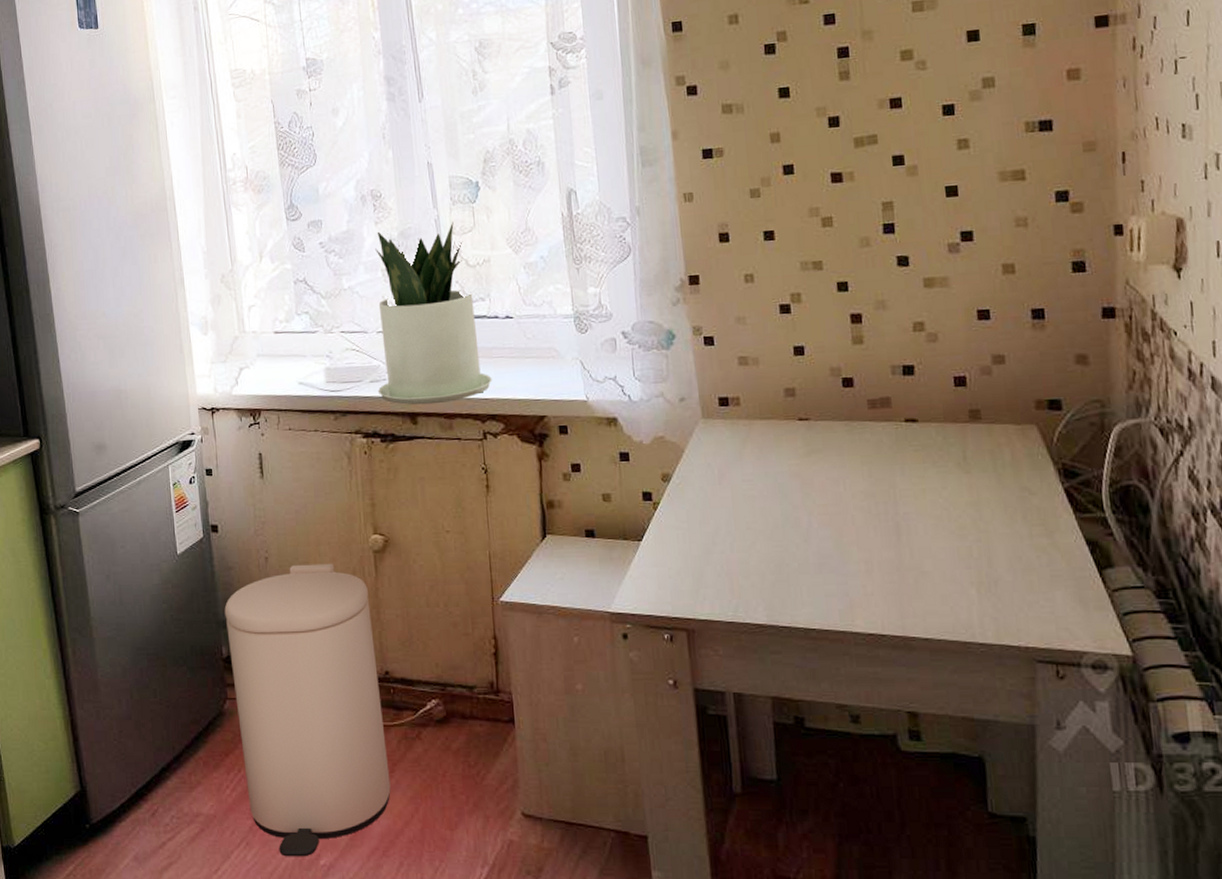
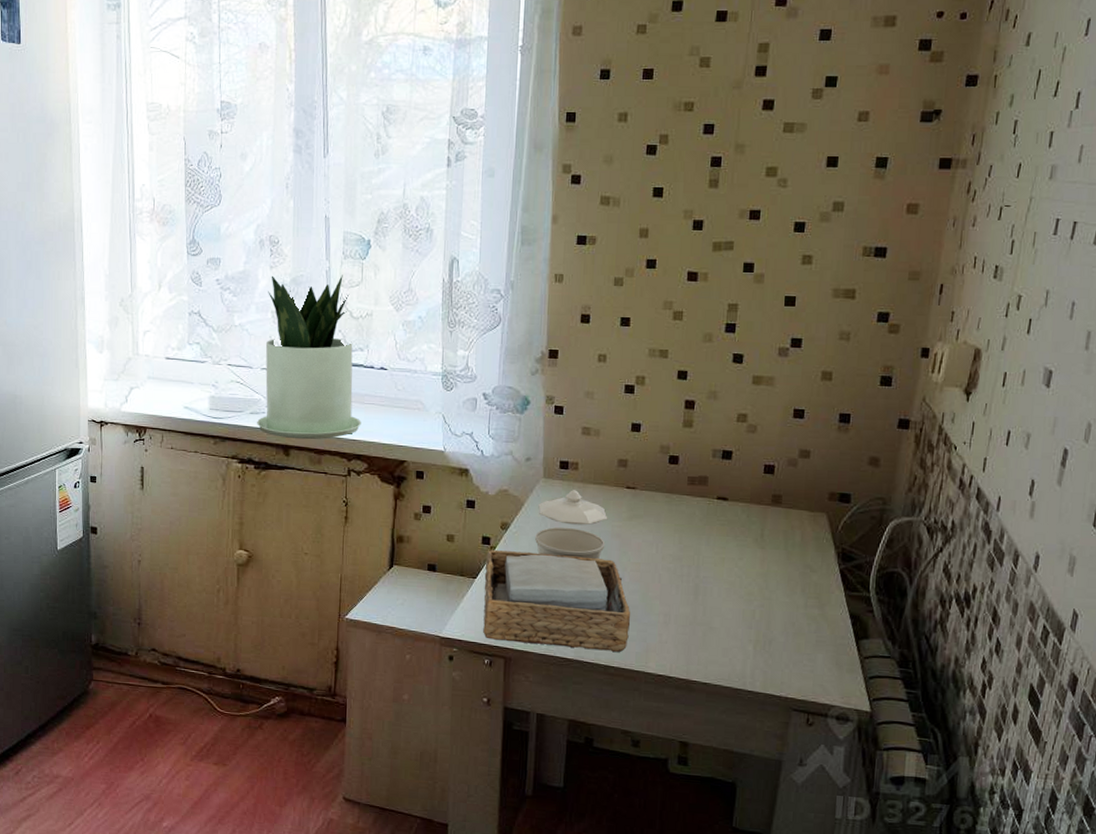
pedal bin: present [224,563,391,857] -> none [97,569,232,819]
napkin holder: none [649,503,828,612] -> present [483,550,630,652]
sugar bowl: none [700,428,784,506] -> present [534,490,608,560]

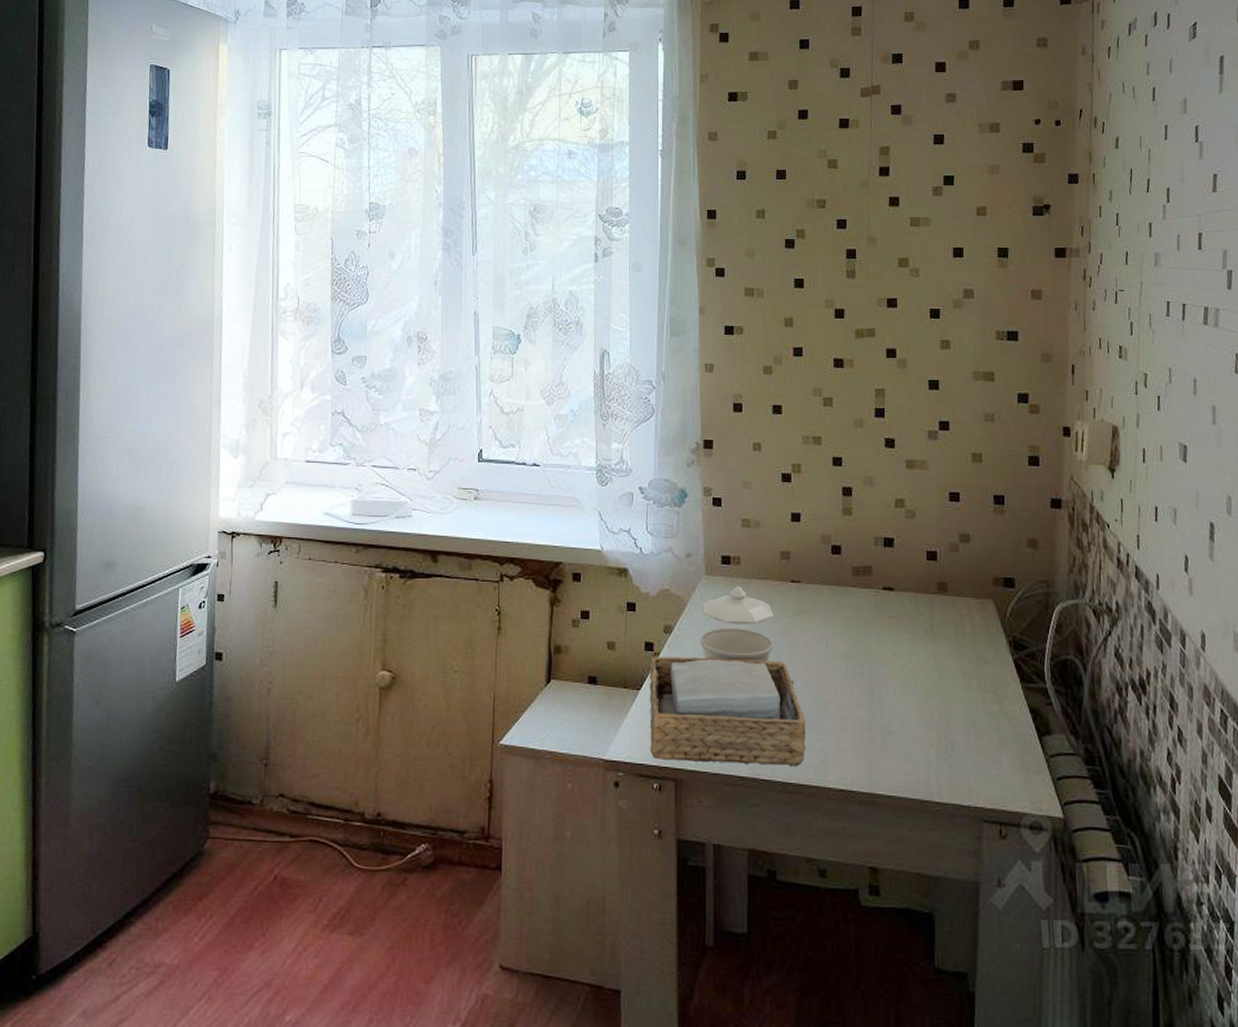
planter: present [256,275,361,440] -> none [402,370,514,544]

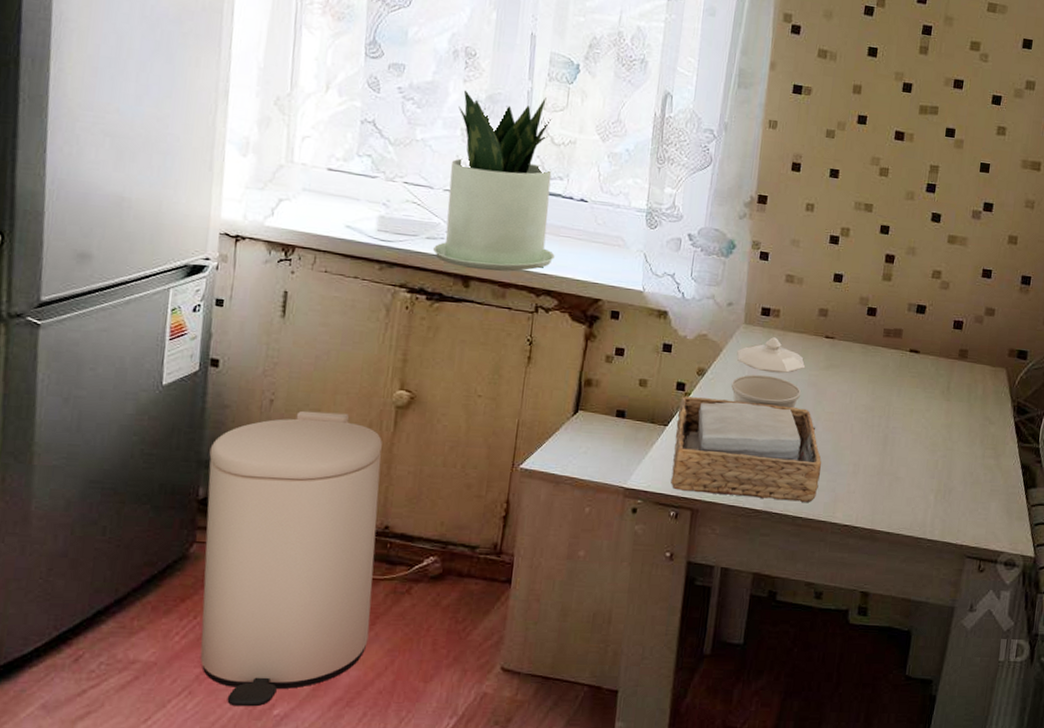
pedal bin: none [217,698,370,1013] -> present [200,410,383,707]
planter: none [402,370,514,544] -> present [432,90,555,272]

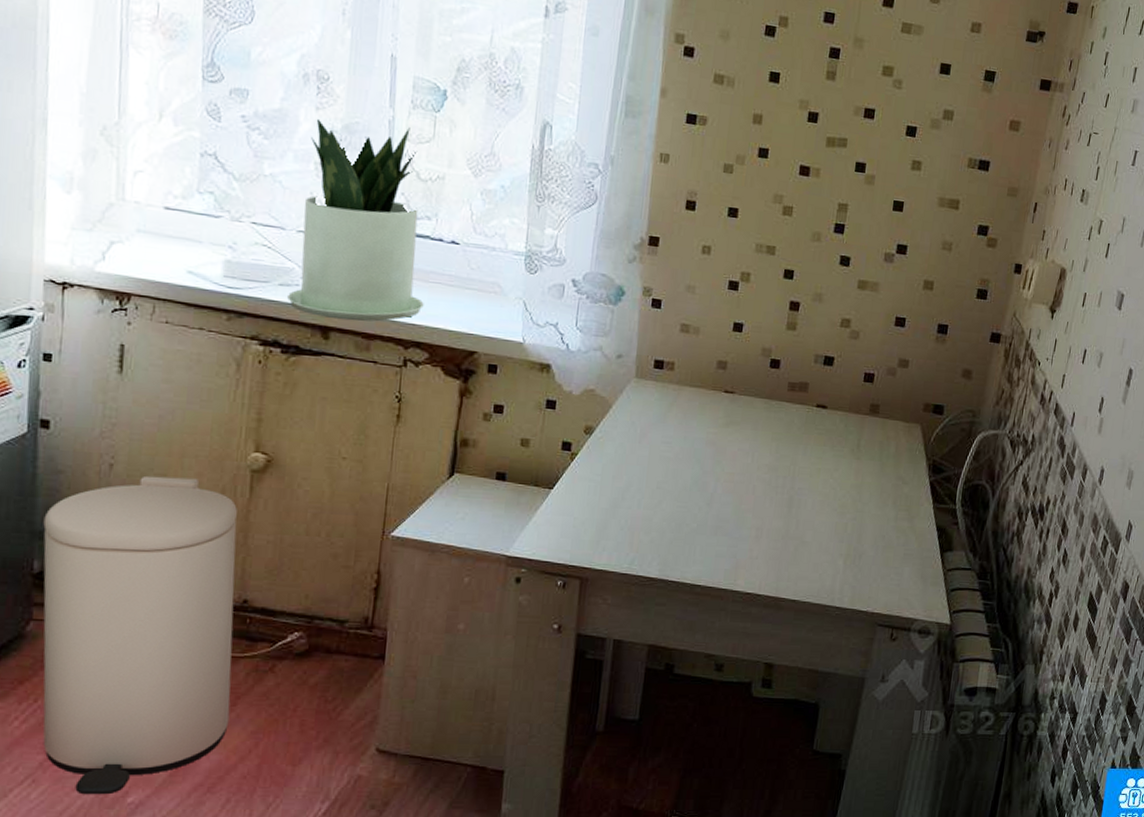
napkin holder: present [671,396,822,502] -> none [557,457,721,569]
sugar bowl: present [730,337,806,409] -> none [621,392,703,469]

